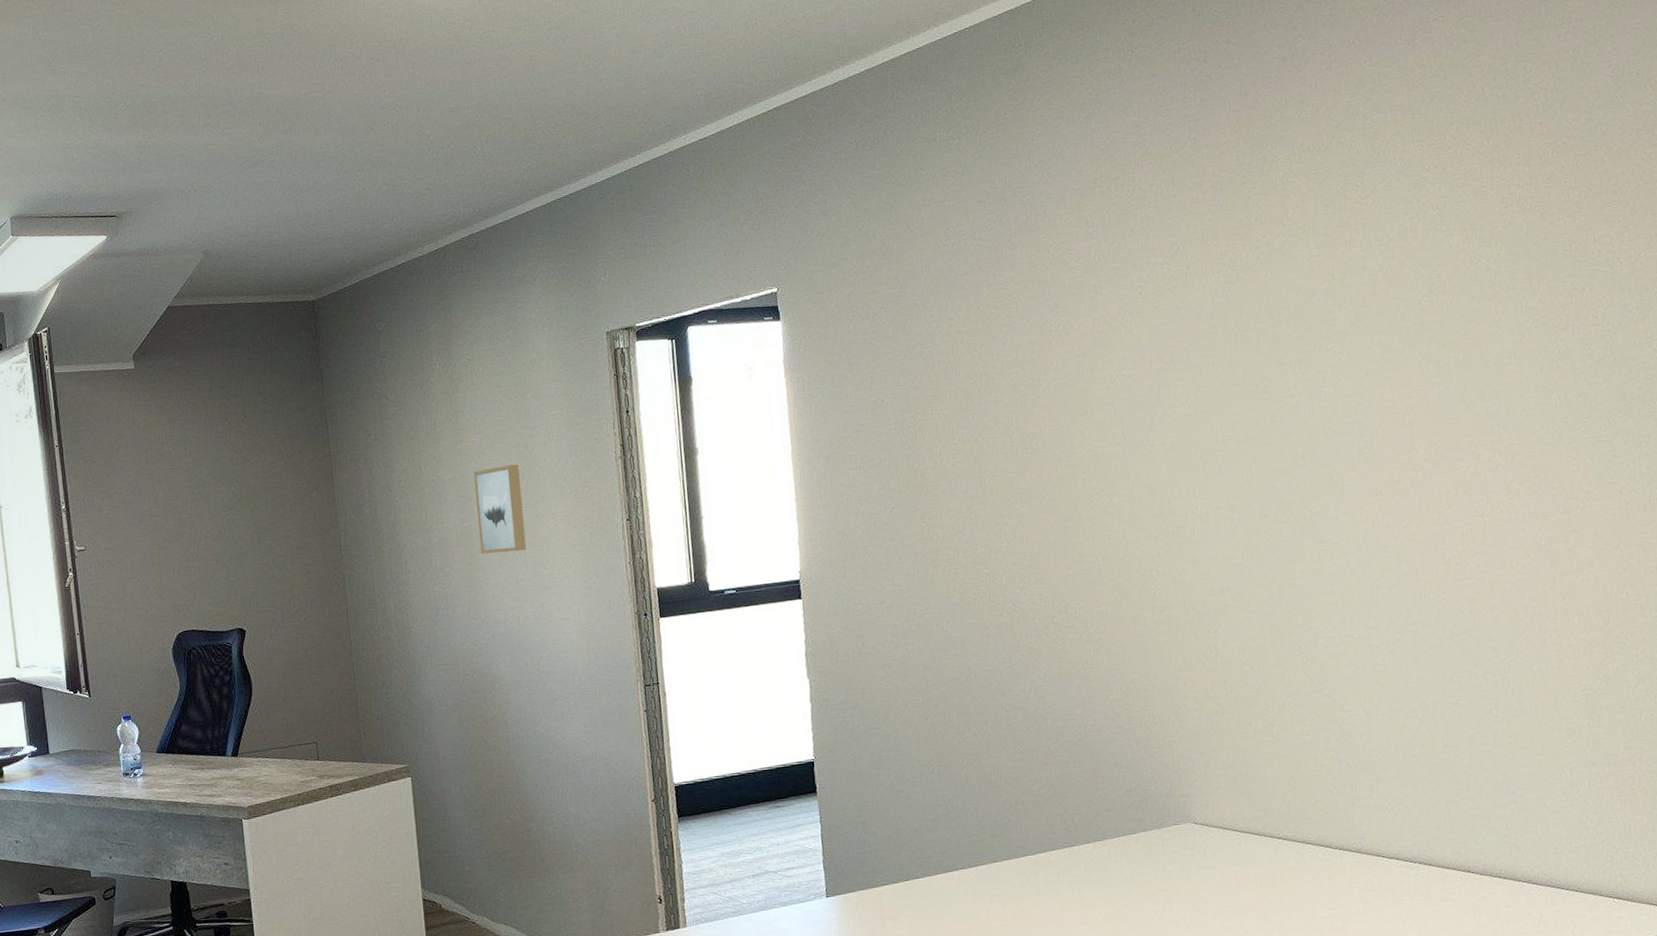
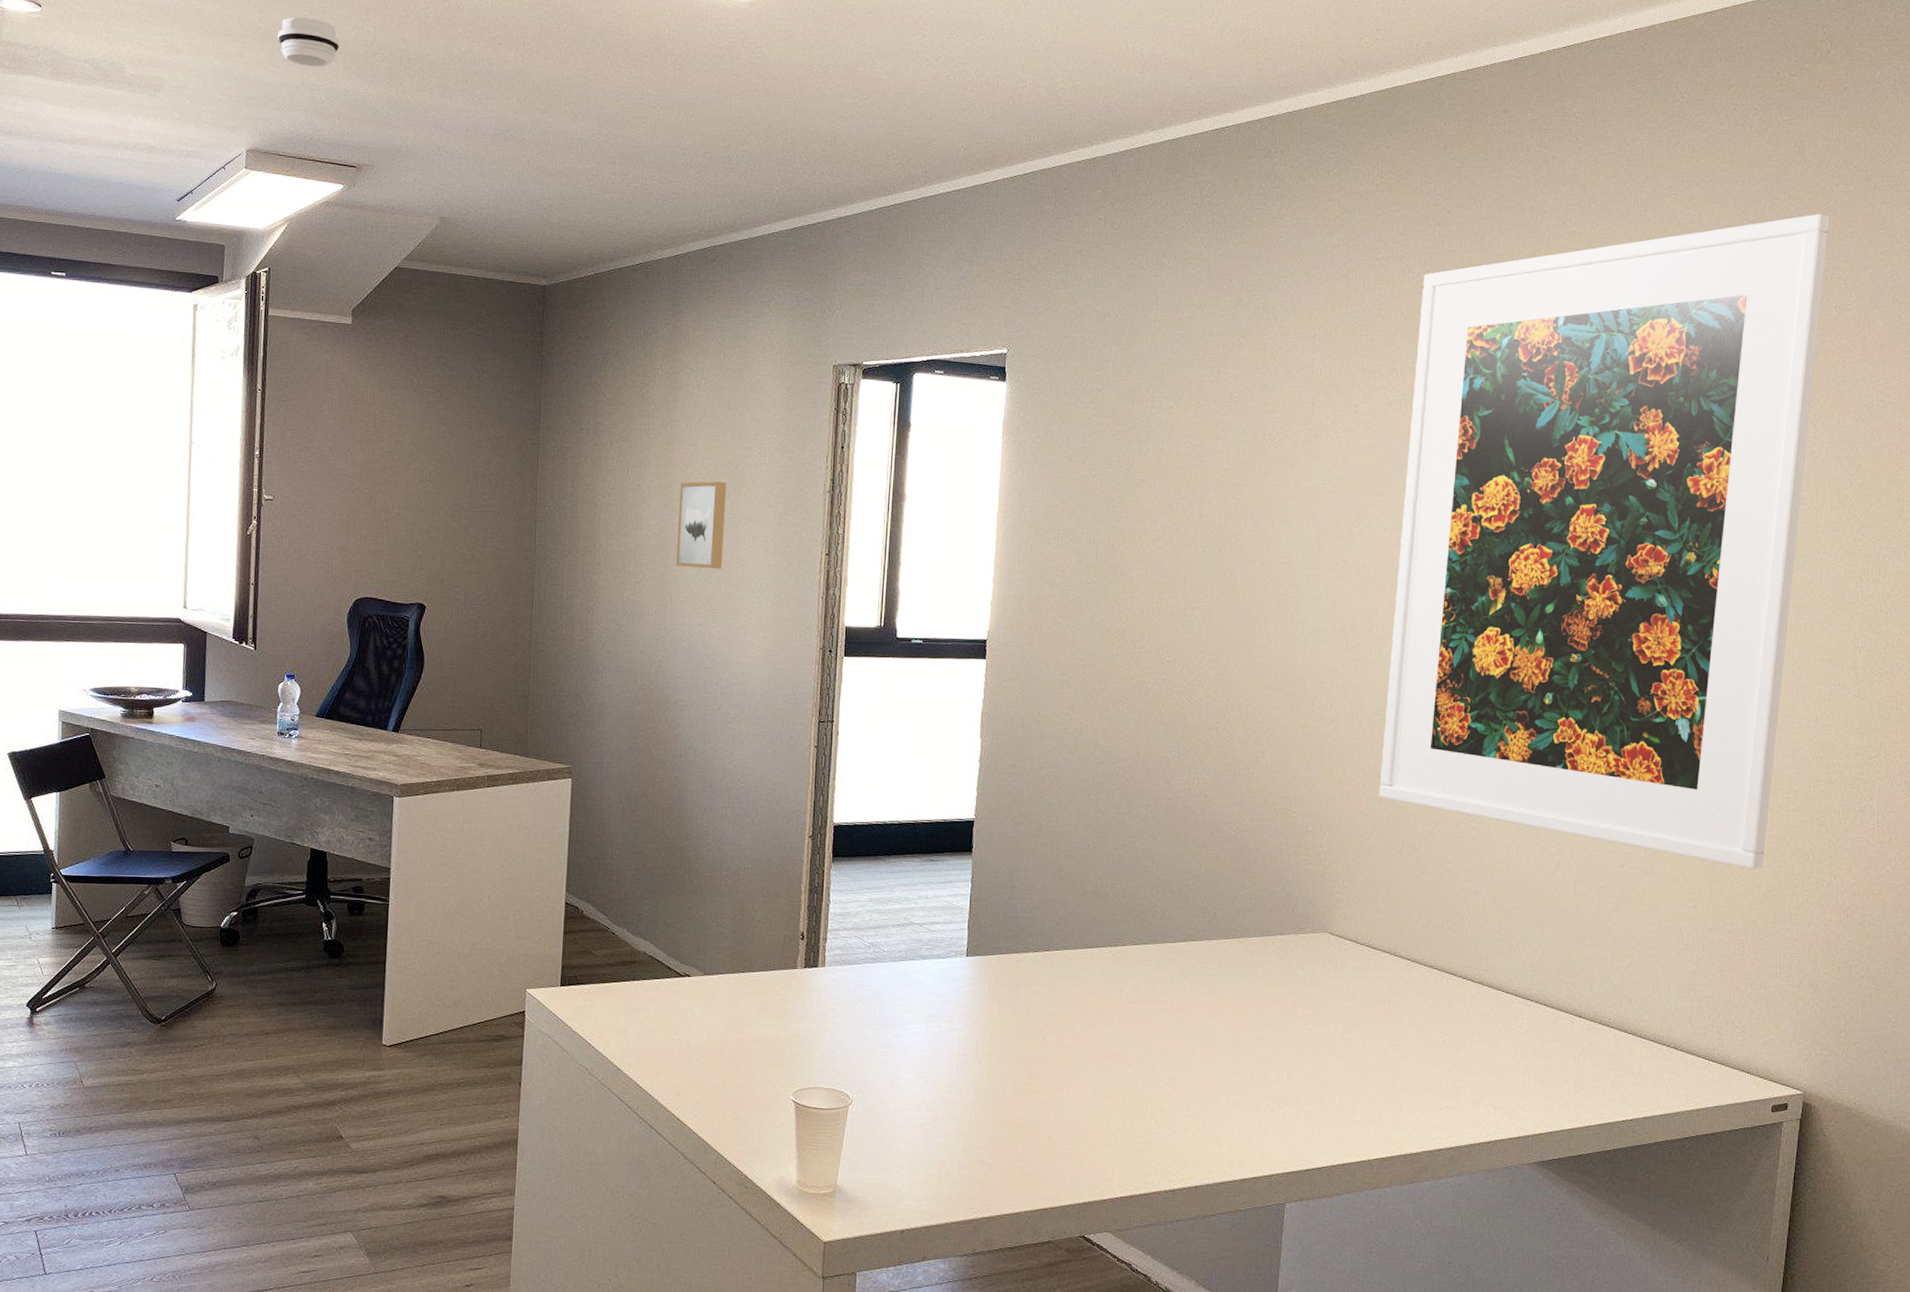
smoke detector: none [23,80,83,128] -> present [278,17,340,68]
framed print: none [1191,10,1641,696] -> present [1379,214,1830,869]

